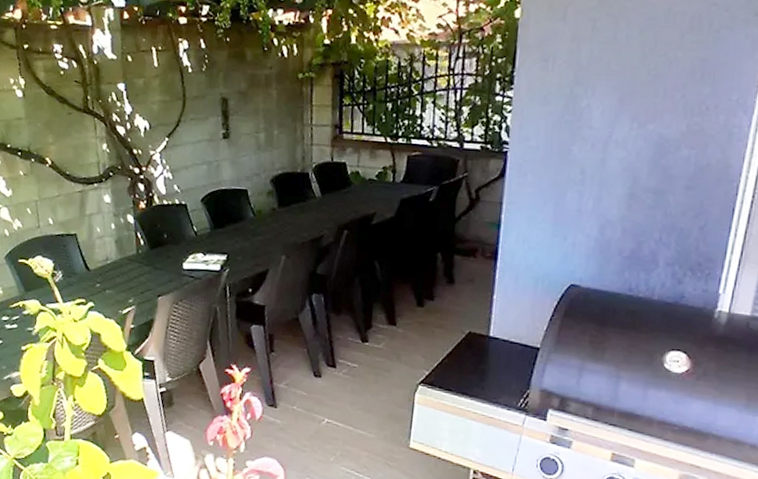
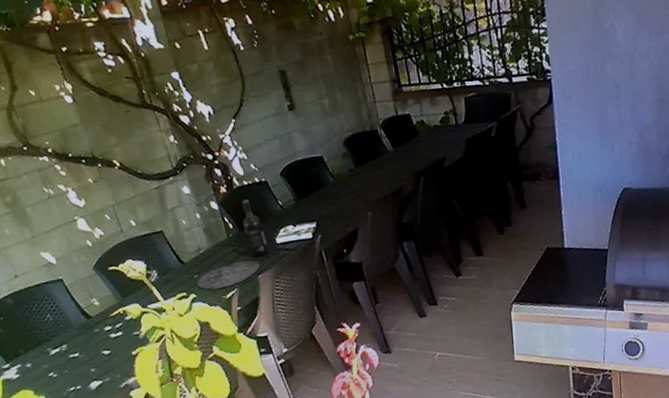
platter: none [97,279,163,304] -> present [197,260,261,290]
wine bottle: none [154,219,174,279] -> present [242,200,269,257]

